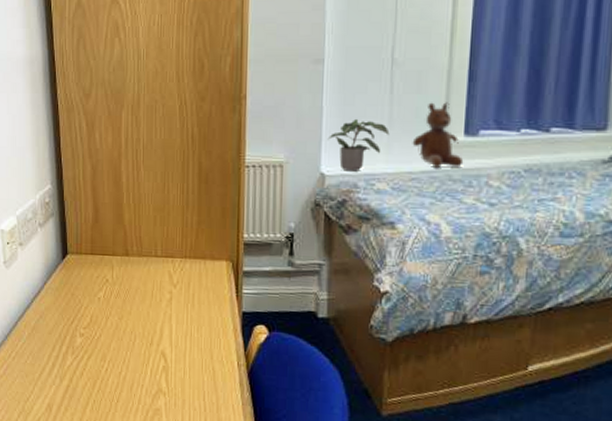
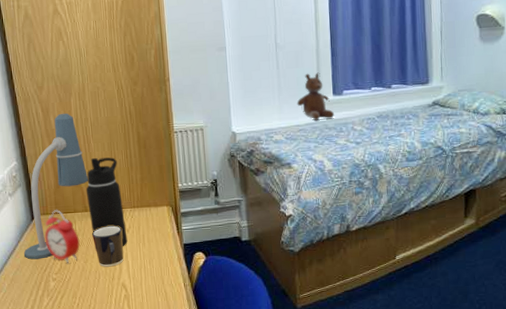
desk lamp: none [50,129,133,308] -> present [24,113,88,260]
alarm clock: none [75,249,116,318] -> present [44,210,80,264]
water bottle: none [129,189,174,305] -> present [86,157,128,246]
mug: none [130,277,169,329] -> present [91,225,124,267]
potted plant: present [327,118,390,171] -> none [234,89,280,129]

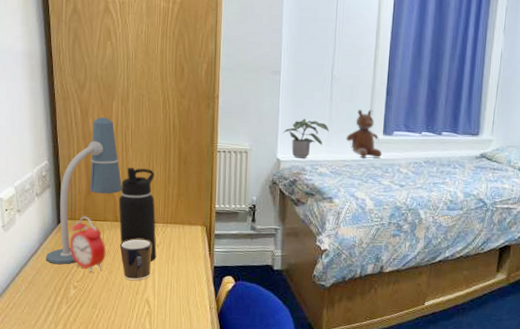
potted plant: none [234,89,280,129] -> present [282,118,329,159]

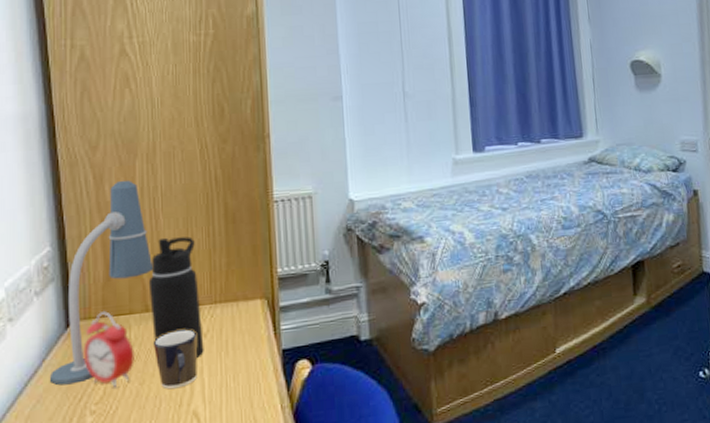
potted plant: present [282,118,329,159] -> none [352,146,409,195]
teddy bear: present [346,109,383,158] -> none [430,125,476,183]

